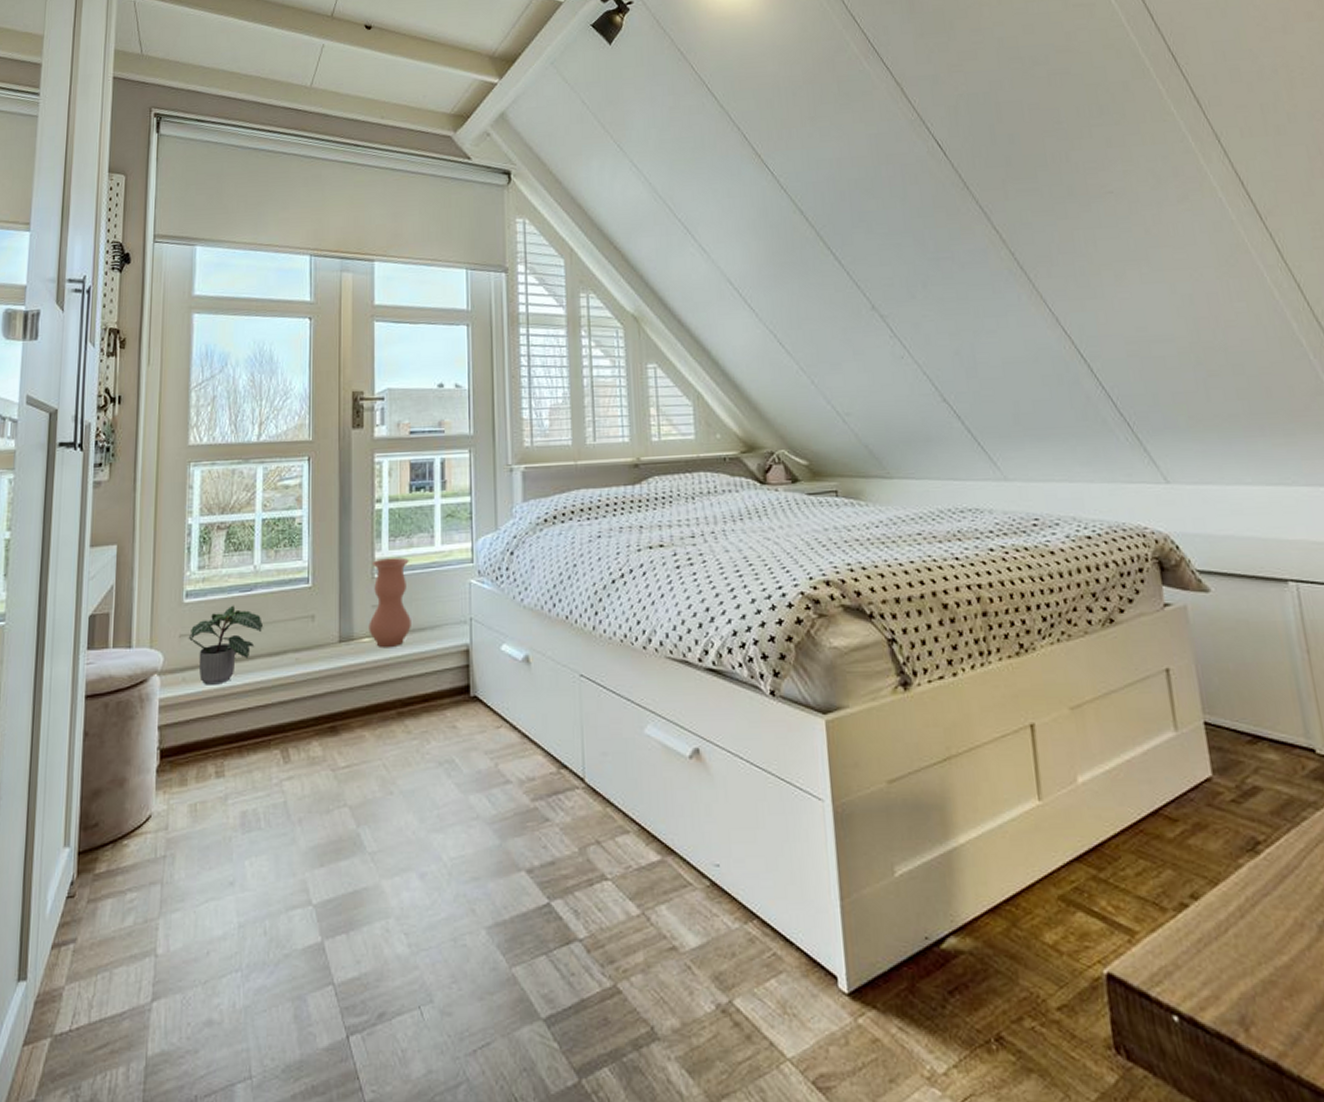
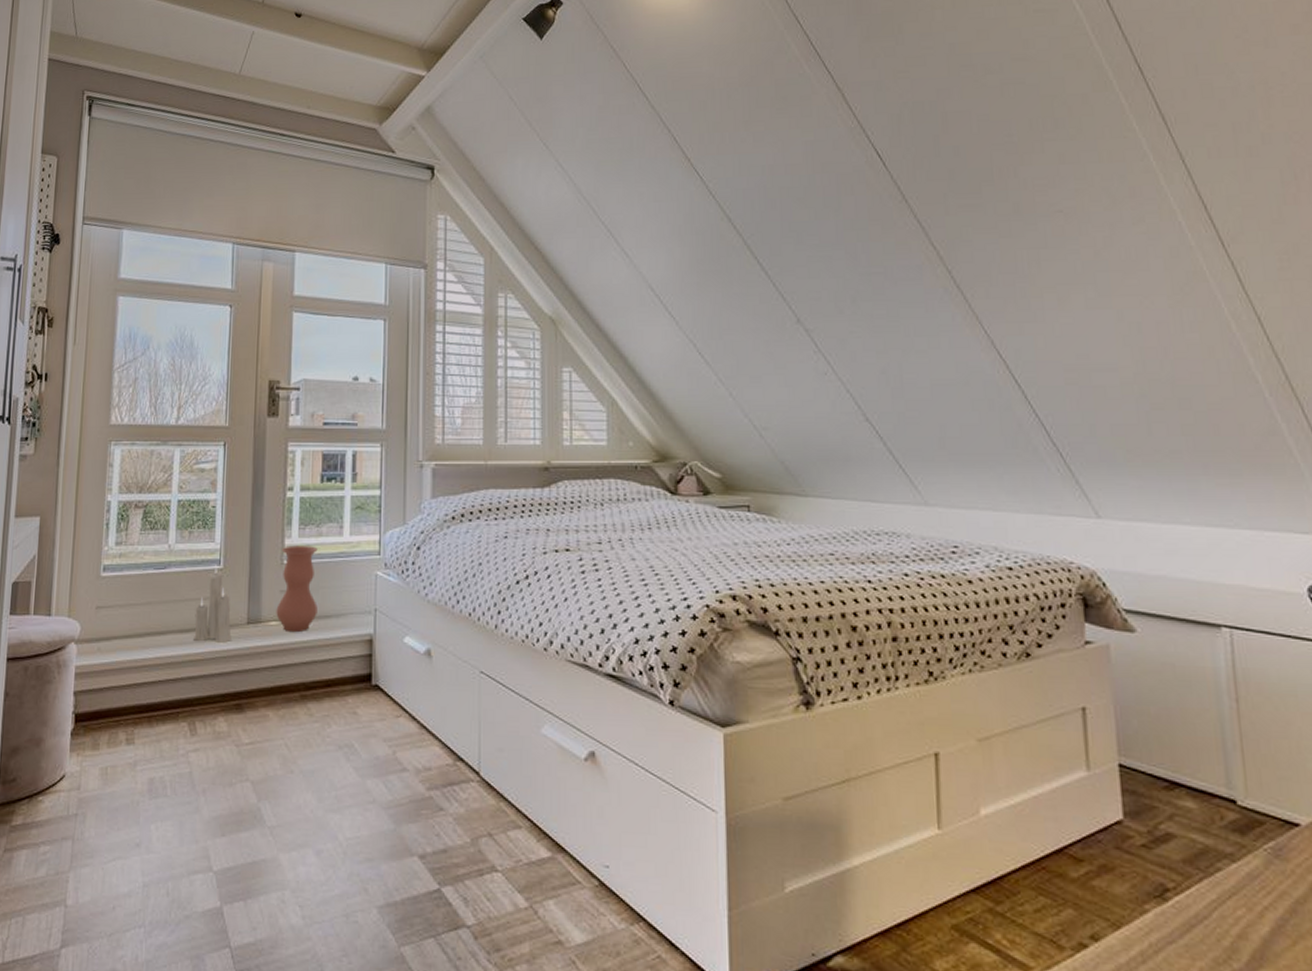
potted plant: present [188,605,264,685] -> none [104,581,176,657]
candle: none [284,583,323,664] -> present [194,565,232,643]

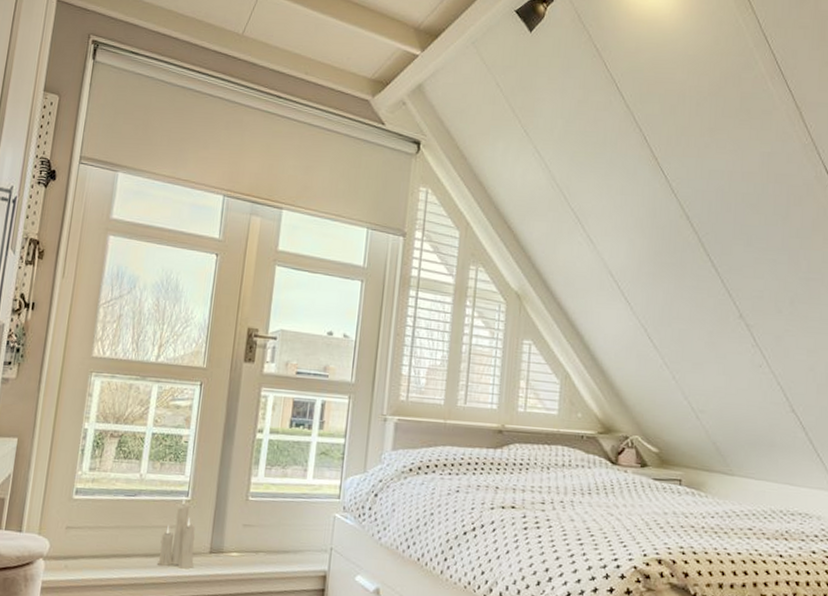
vase: present [276,545,318,633] -> none [237,483,282,565]

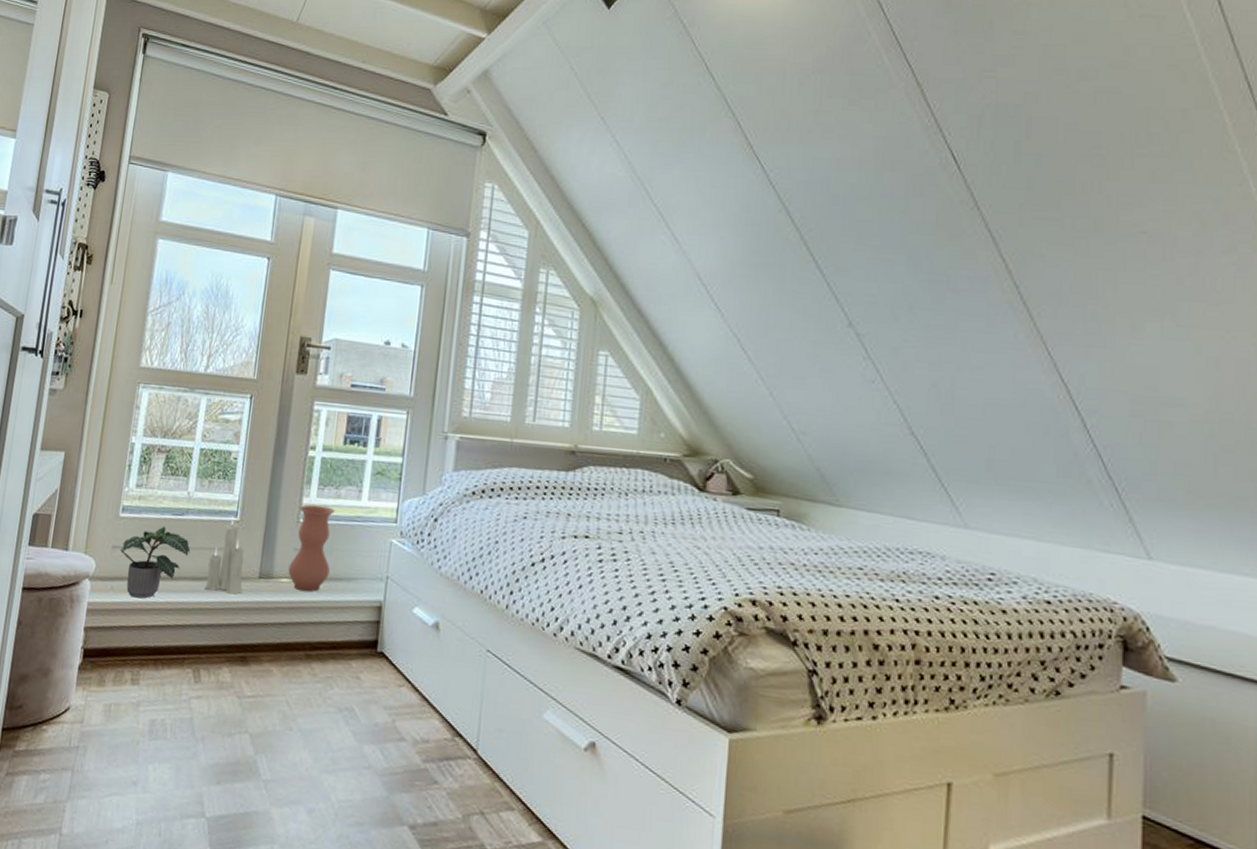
potted plant: none [73,506,143,576] -> present [120,526,191,599]
vase: none [237,483,282,565] -> present [288,504,335,592]

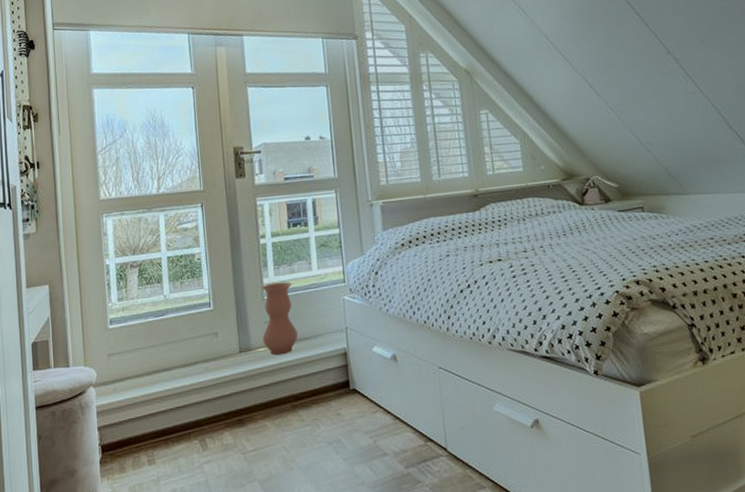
potted plant: present [120,526,191,599] -> none [115,328,177,393]
candle: present [205,516,244,595] -> none [193,307,228,372]

